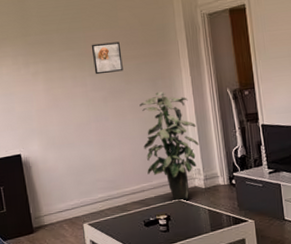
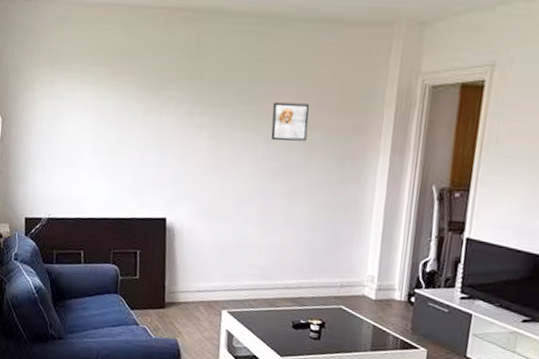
indoor plant: present [139,91,199,201] -> none [309,174,382,309]

